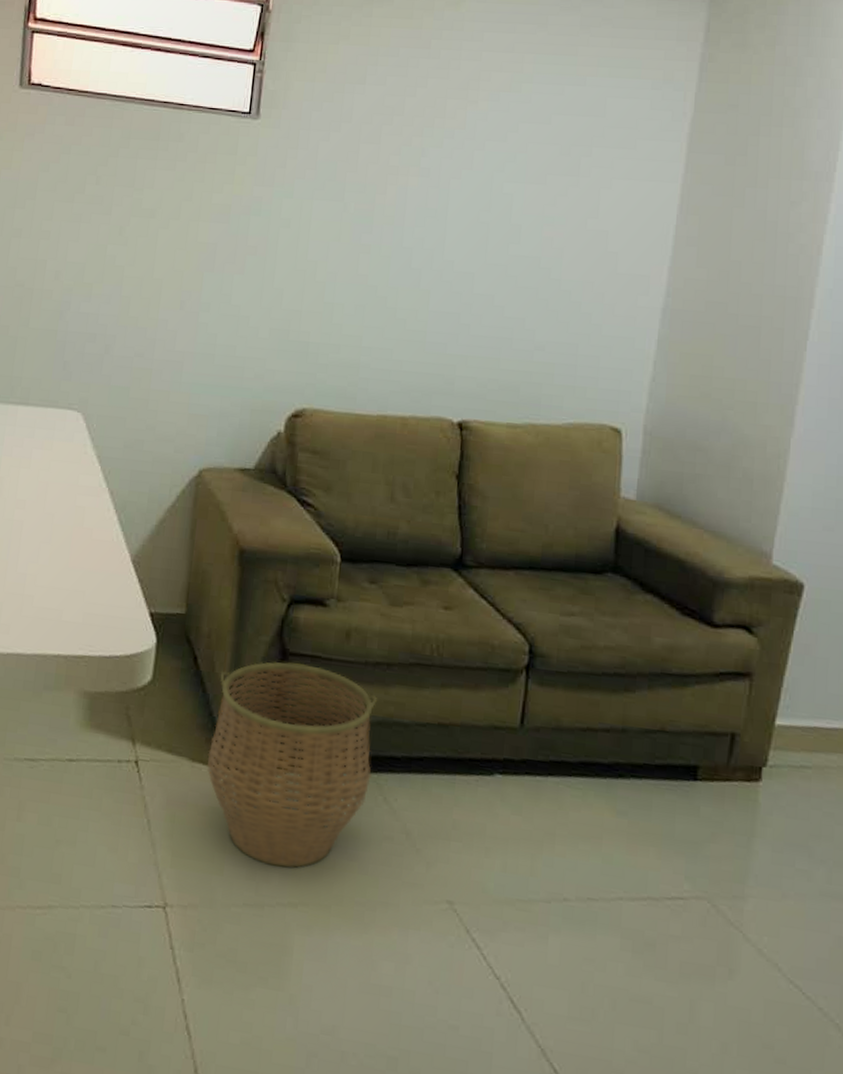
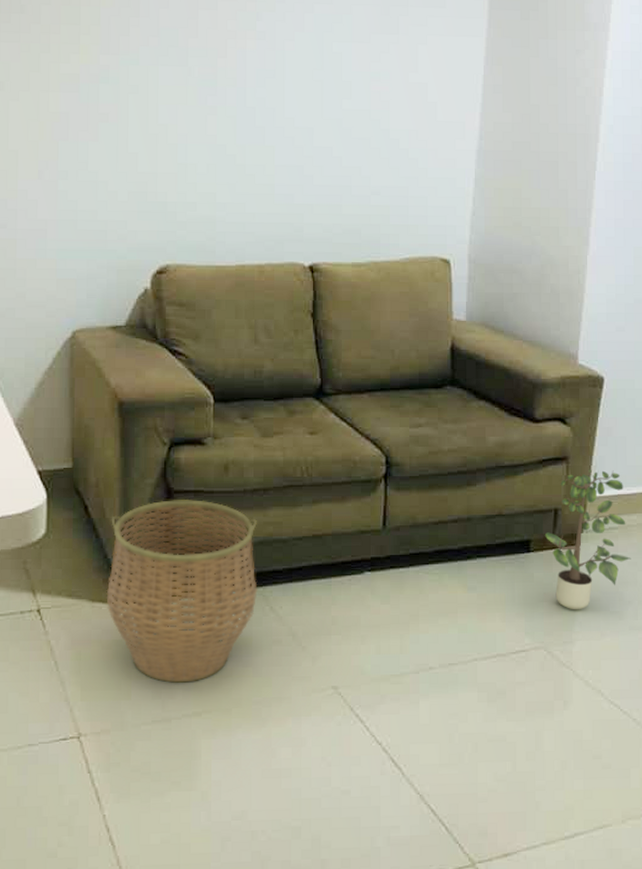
potted plant: none [716,691,827,861] -> present [544,469,631,610]

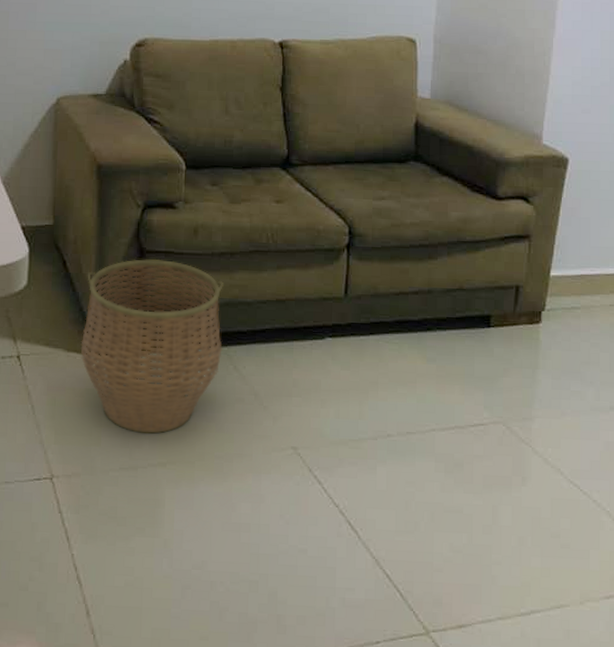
potted plant: present [544,469,631,610] -> none [505,248,594,388]

